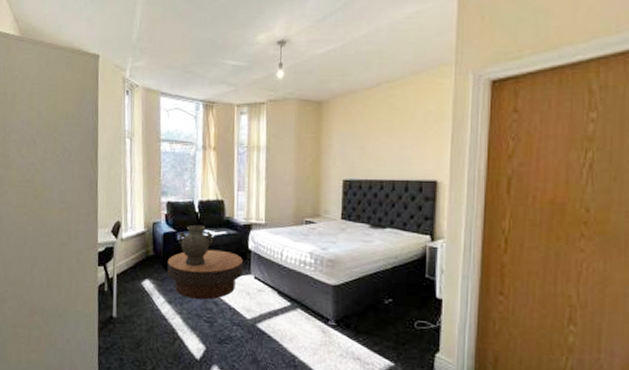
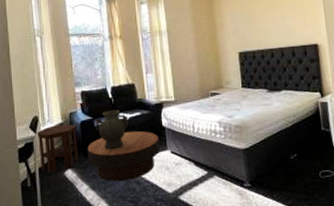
side table: none [117,233,160,280] -> present [36,124,78,172]

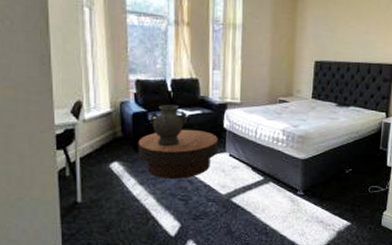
side table: present [36,124,78,172] -> none [78,113,128,163]

